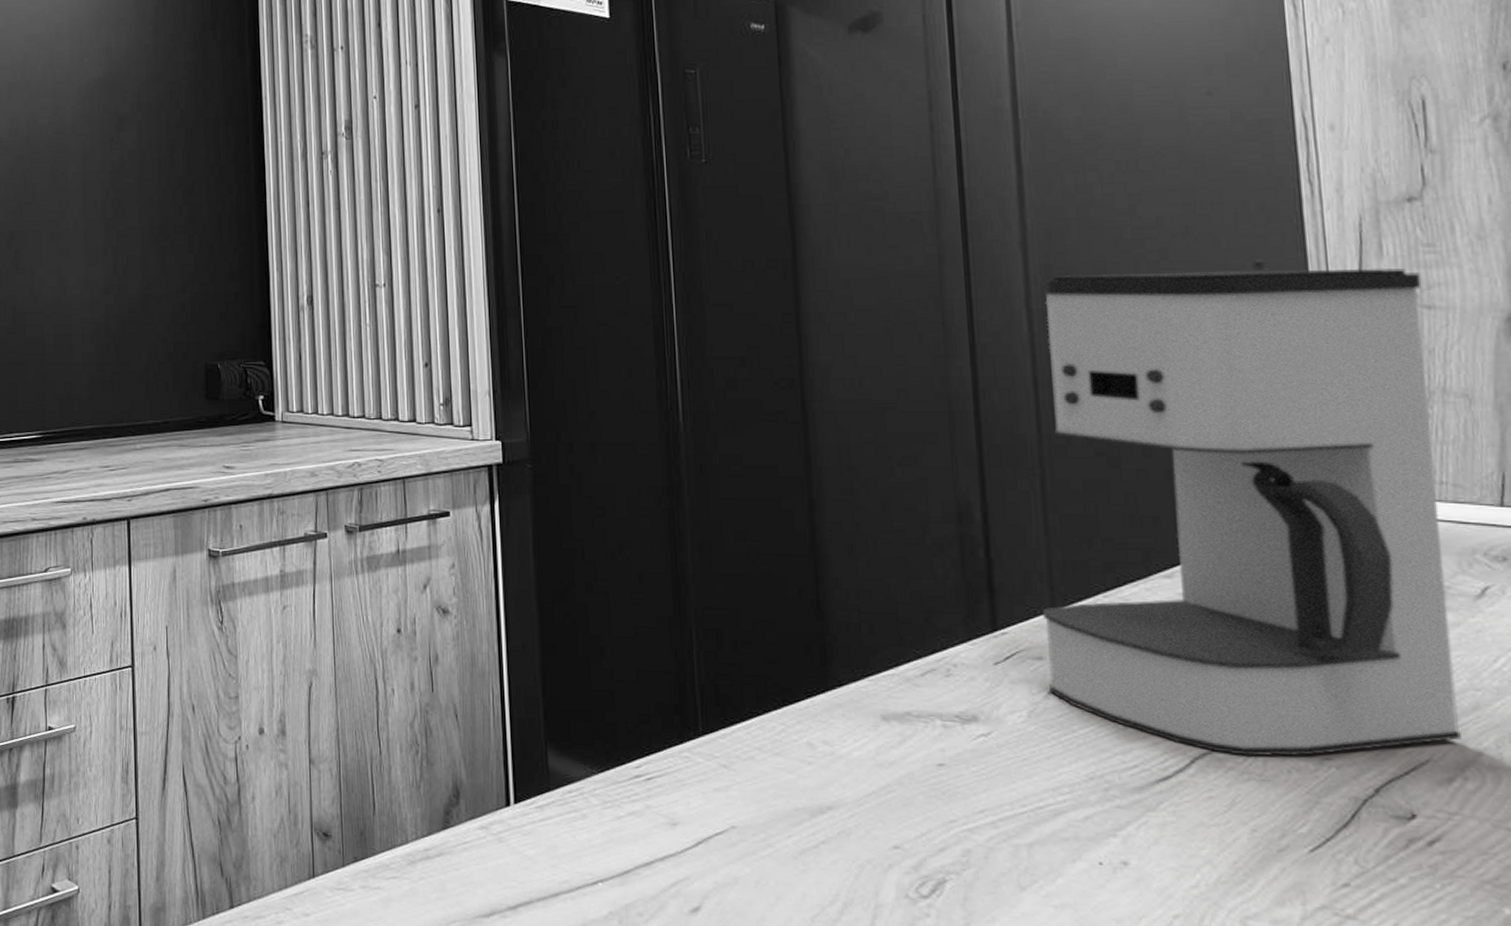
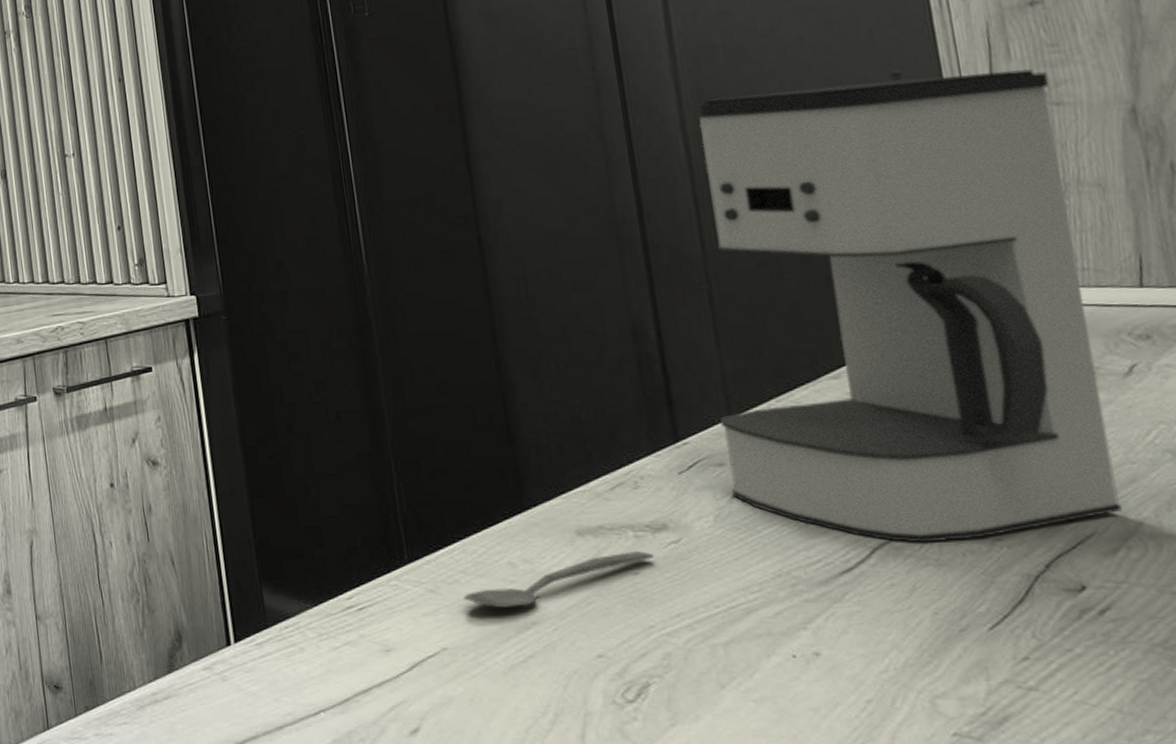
spoon: none [757,740,961,790] -> present [463,550,654,608]

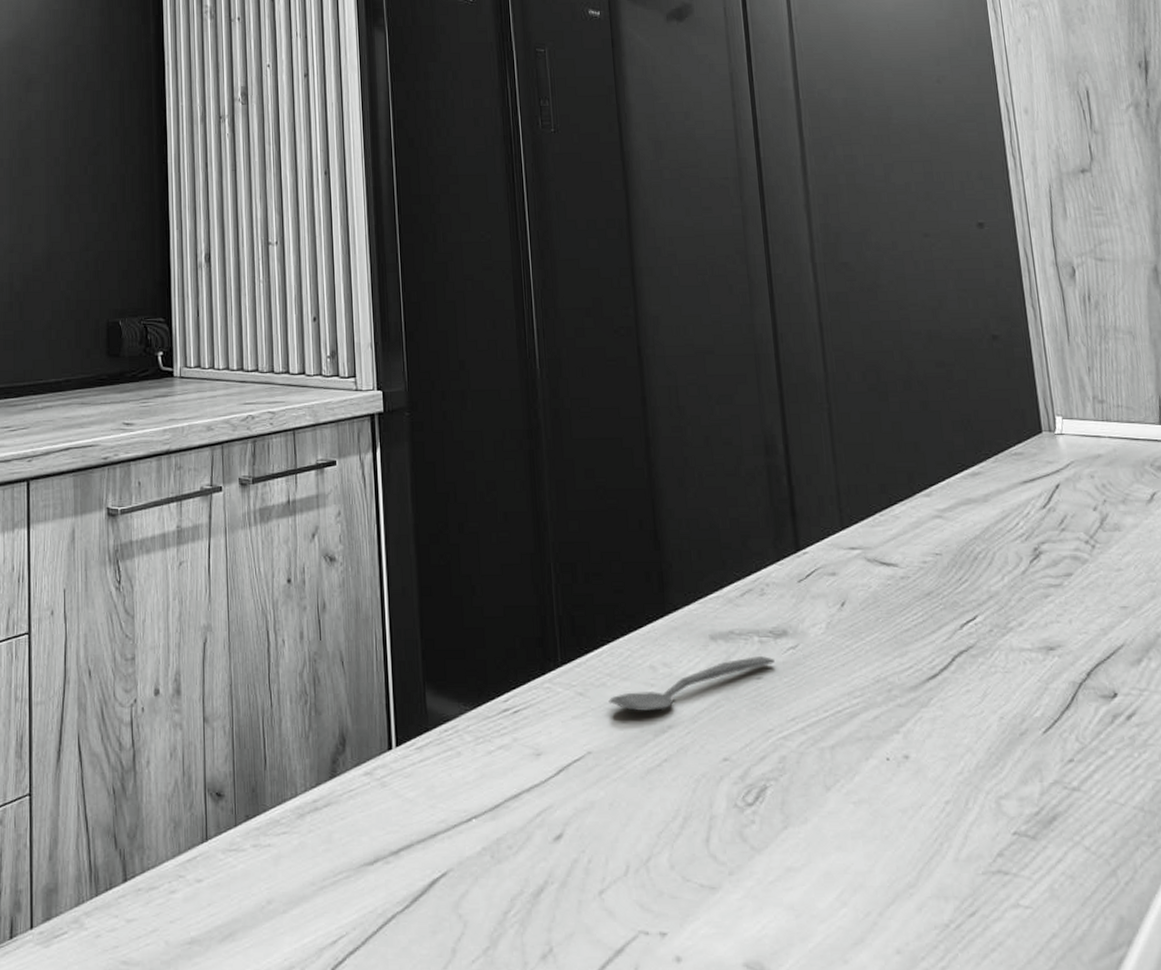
coffee maker: present [696,69,1122,543] -> none [824,227,1145,652]

